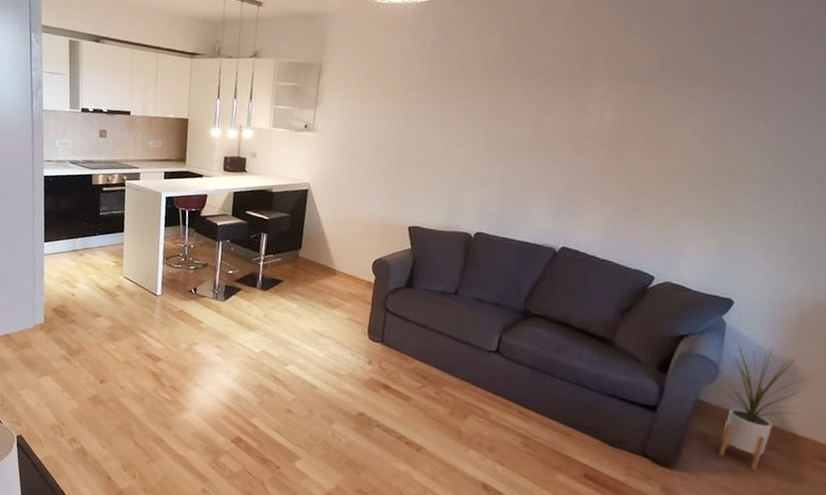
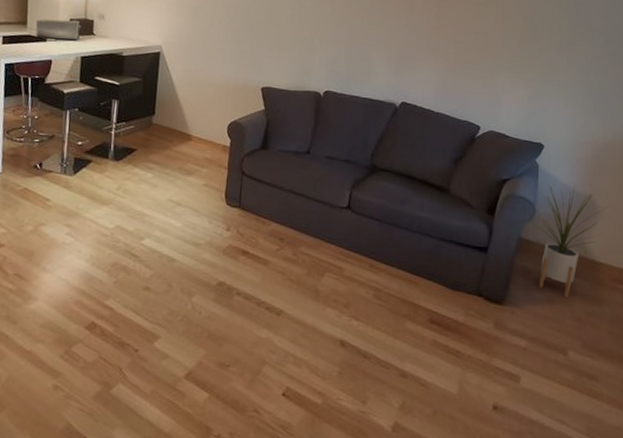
toaster: none [193,156,235,177] -> present [35,18,82,41]

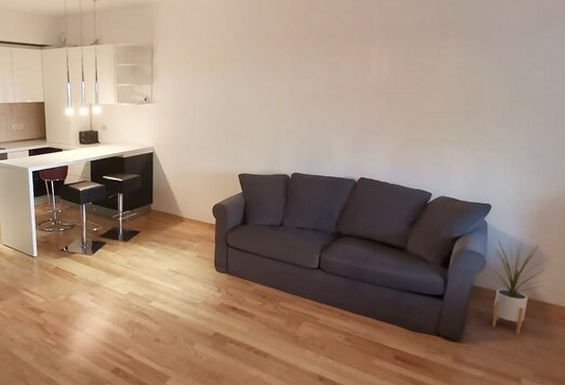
toaster: present [35,18,82,41] -> none [53,133,89,150]

